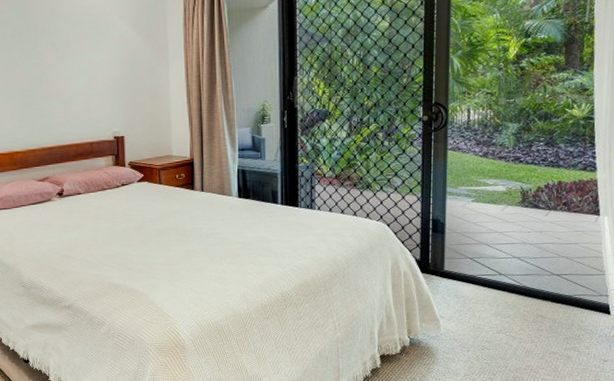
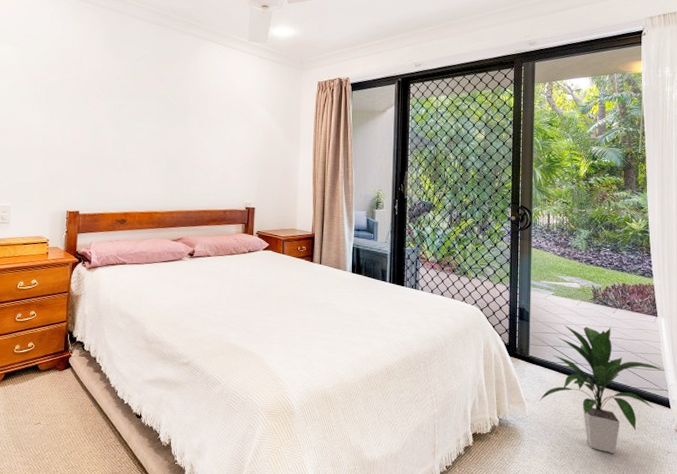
indoor plant: none [454,232,606,366] -> present [538,325,665,453]

